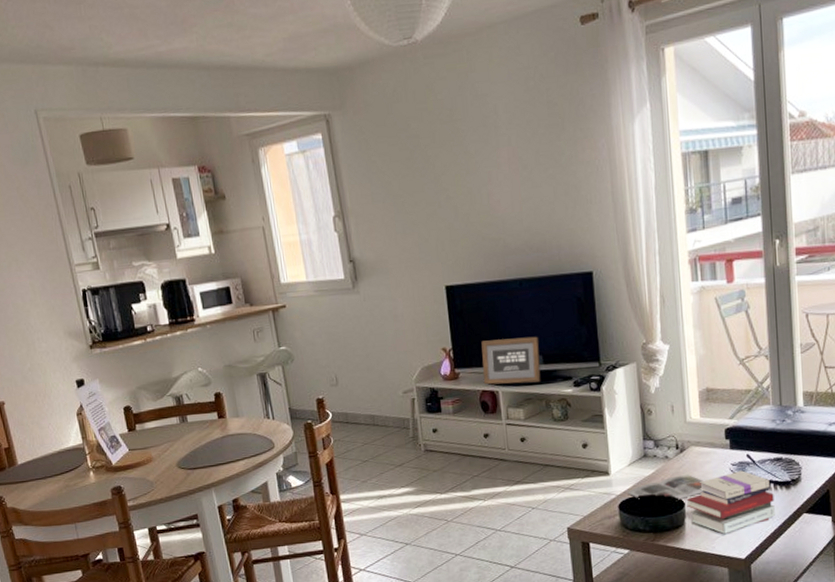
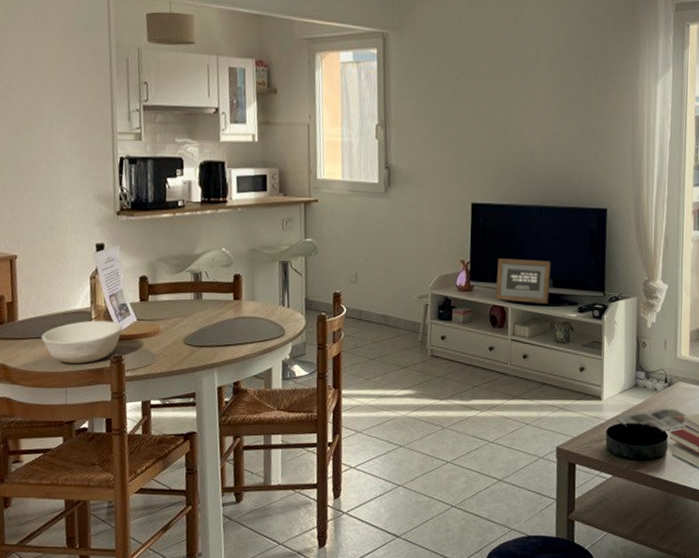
bowl: none [42,454,118,500] -> present [41,320,123,363]

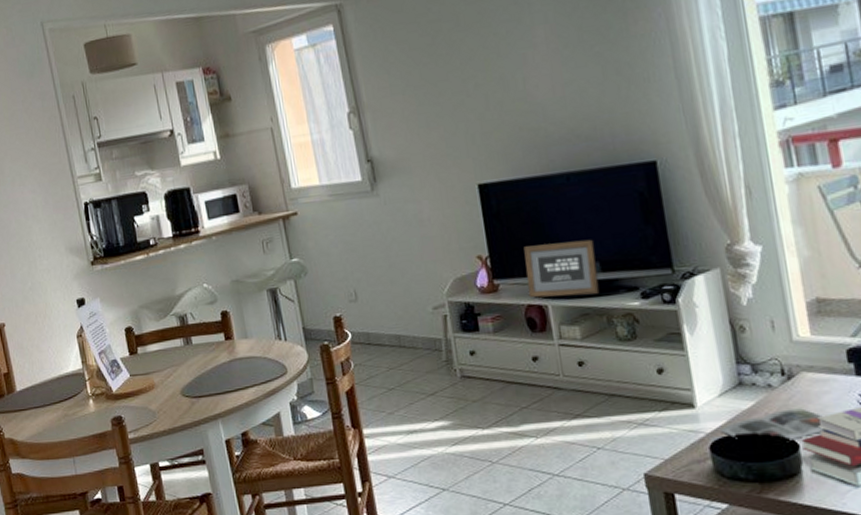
bowl: present [41,320,123,363] -> none [41,380,118,431]

